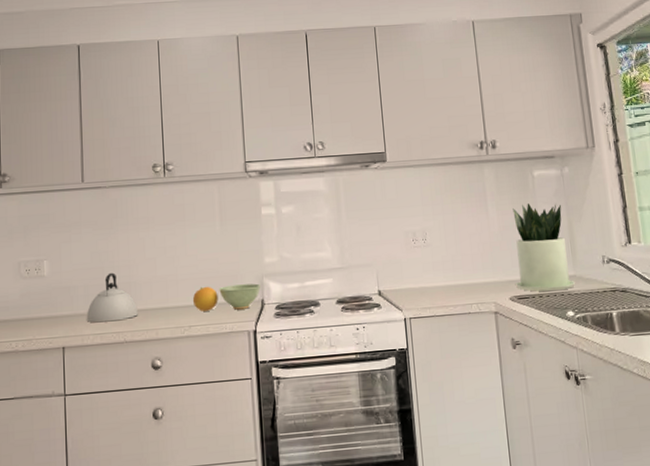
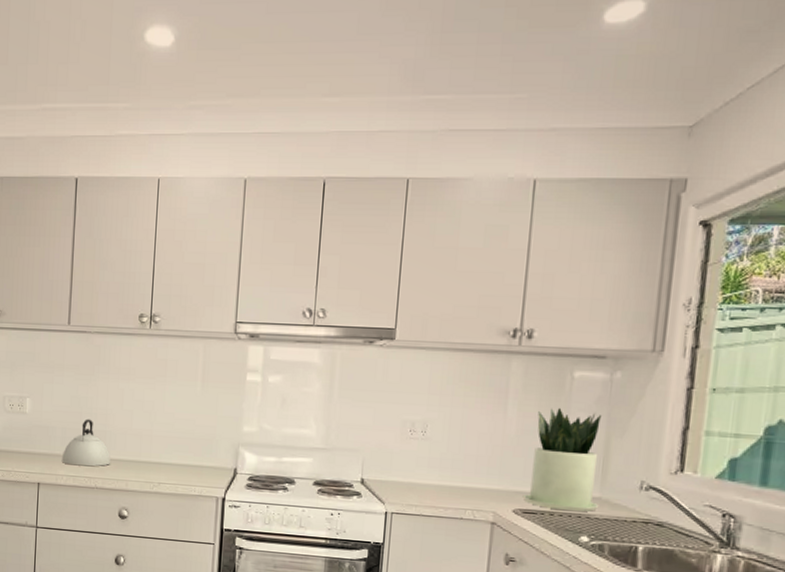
fruit: present [192,286,218,311] -> none [164,446,191,471]
bowl: present [219,283,262,310] -> none [192,449,236,475]

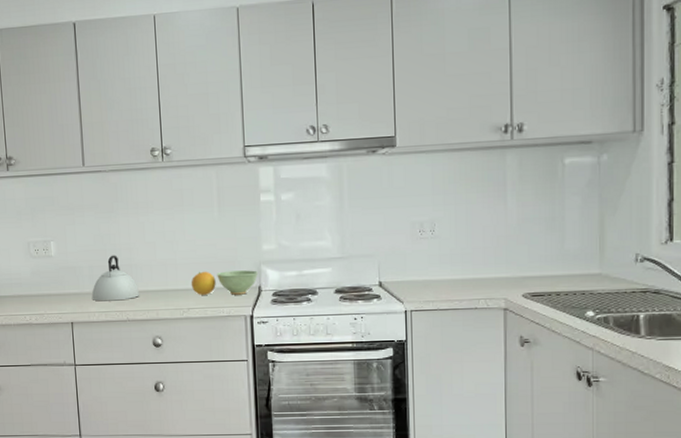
fruit: none [164,446,191,471] -> present [191,271,216,295]
bowl: none [192,449,236,475] -> present [217,270,259,295]
planter: present [522,408,601,512] -> none [529,195,601,290]

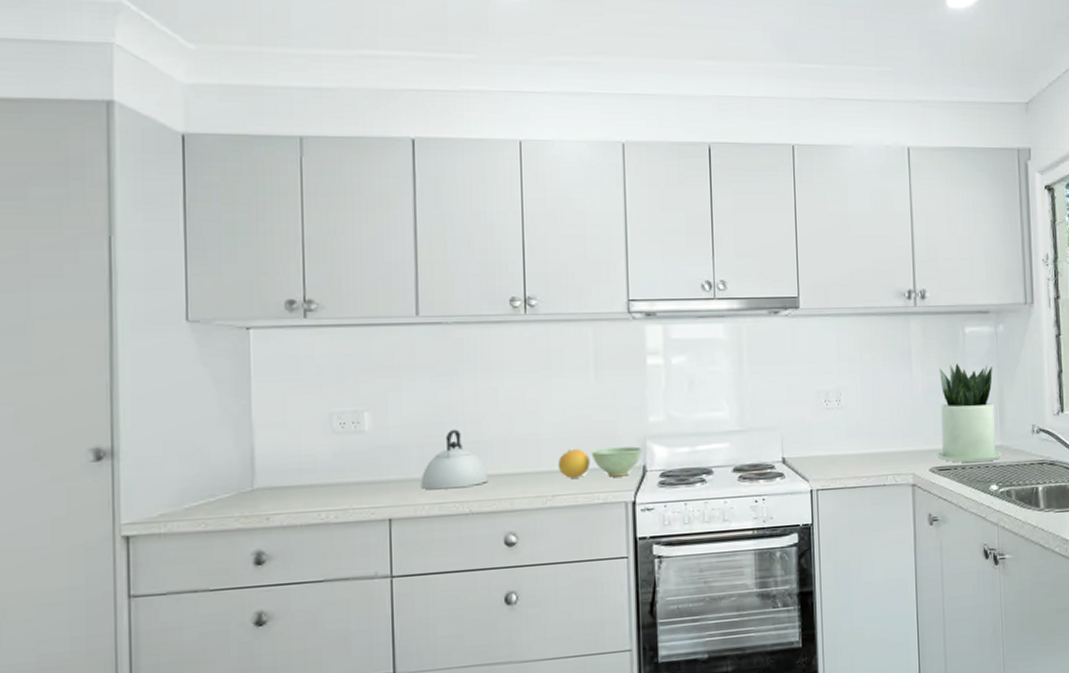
planter: none [529,195,601,290] -> present [936,364,1002,463]

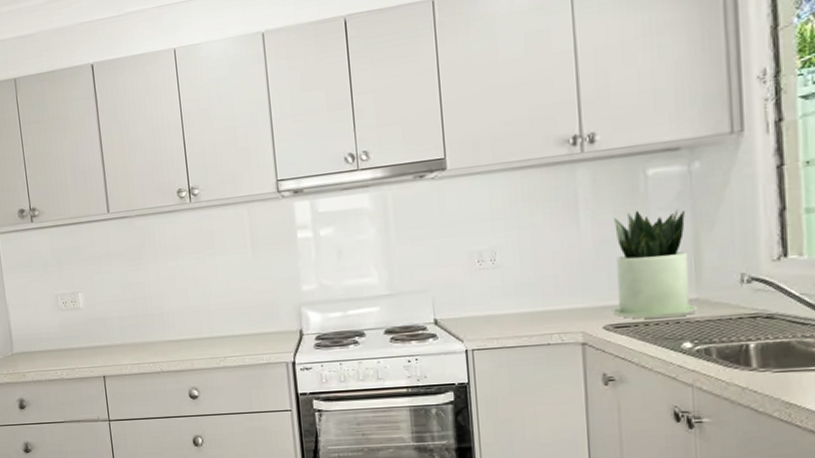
kettle: present [420,429,488,490] -> none [122,303,172,353]
fruit: present [557,448,590,478] -> none [226,316,254,342]
bowl: present [591,446,644,477] -> none [253,313,299,341]

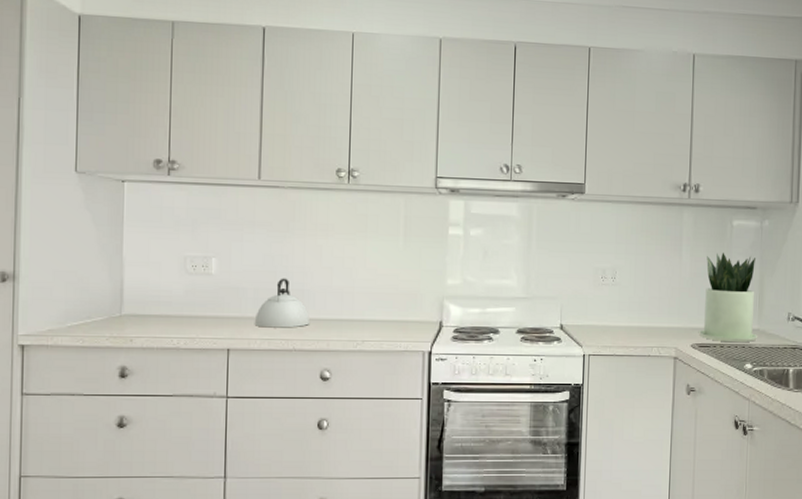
kettle: none [122,303,172,353] -> present [254,278,309,328]

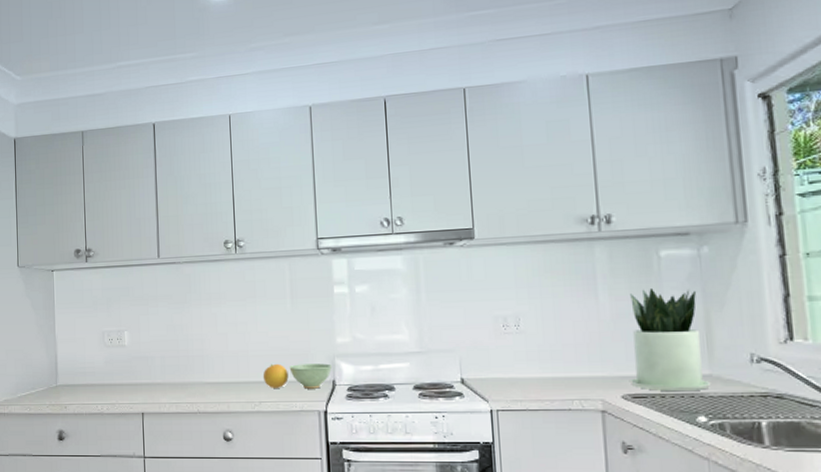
kettle: present [254,278,309,328] -> none [162,345,210,392]
fruit: none [368,302,395,327] -> present [262,363,289,388]
bowl: none [397,304,441,329] -> present [289,363,333,389]

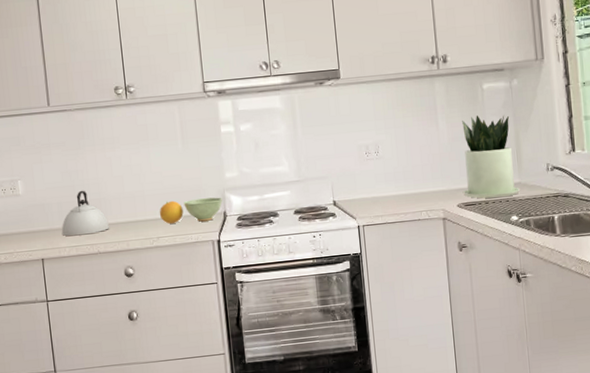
kettle: none [162,345,210,392] -> present [61,190,109,237]

